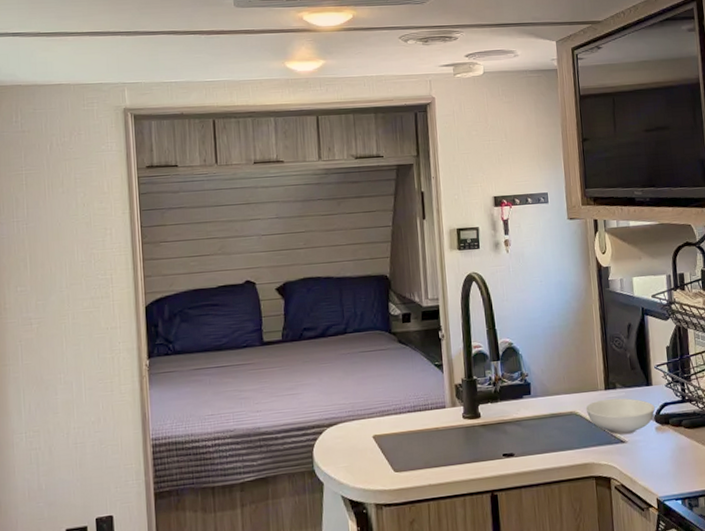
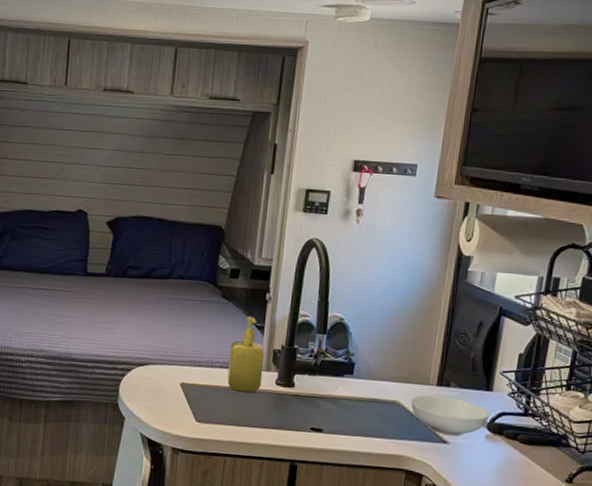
soap dispenser: none [414,356,450,433] -> present [227,316,265,393]

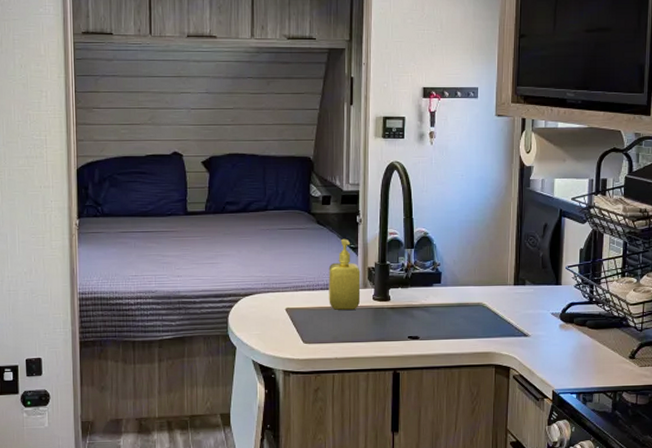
bowl: present [410,395,491,436] -> none [493,294,562,329]

